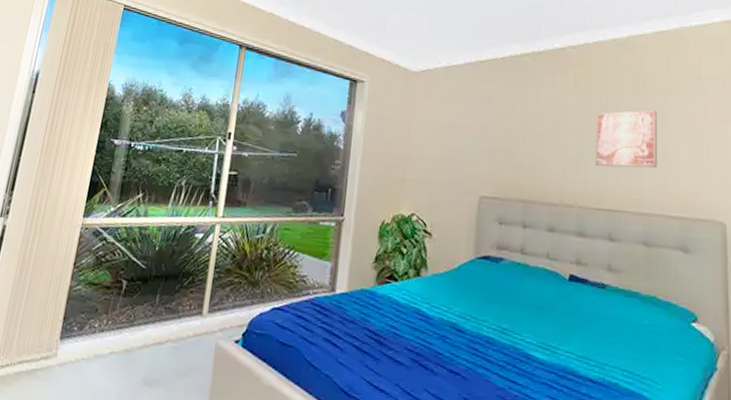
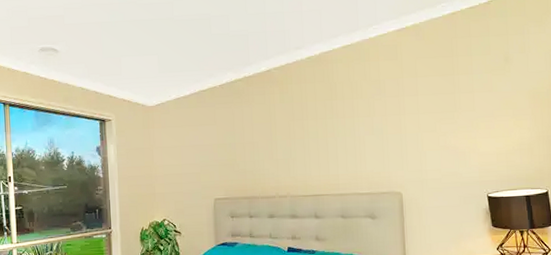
wall art: present [596,110,657,168] -> none [299,113,349,162]

